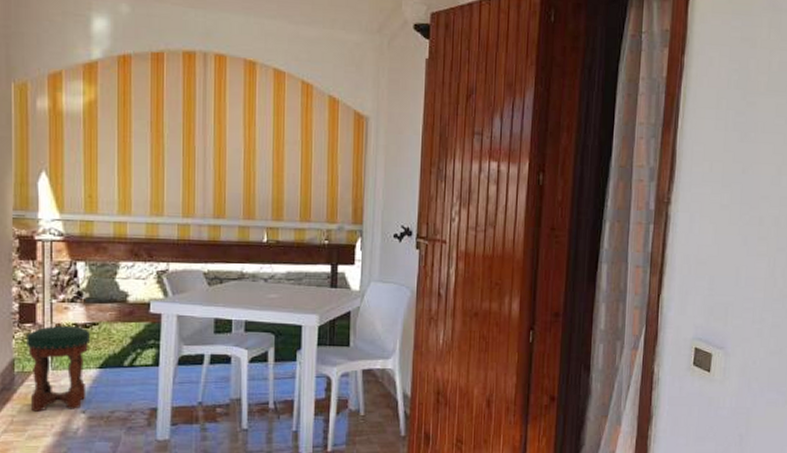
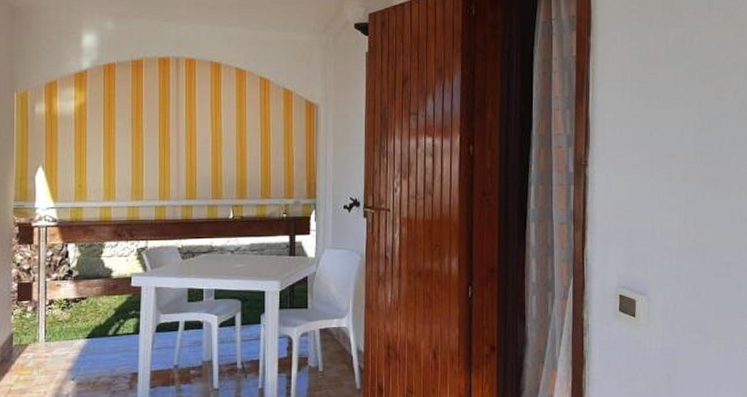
stool: present [27,325,91,412] -> none [24,300,80,381]

